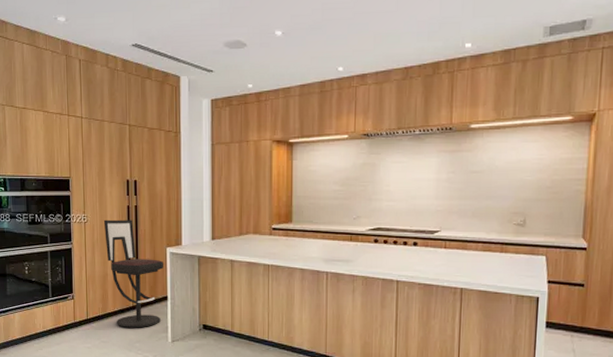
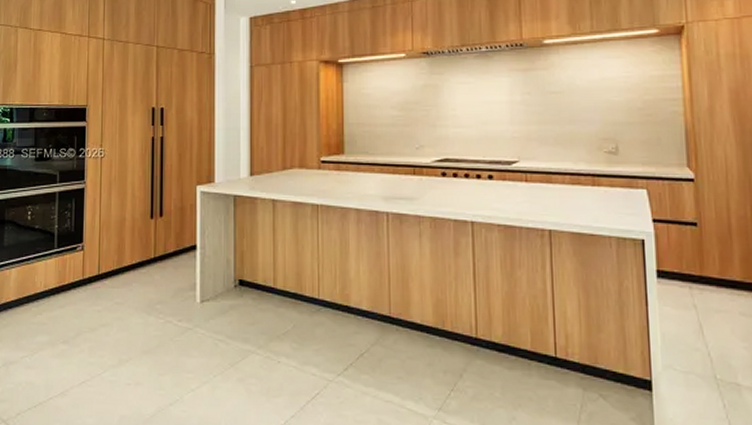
bar stool: present [103,219,164,328] -> none [123,153,193,285]

